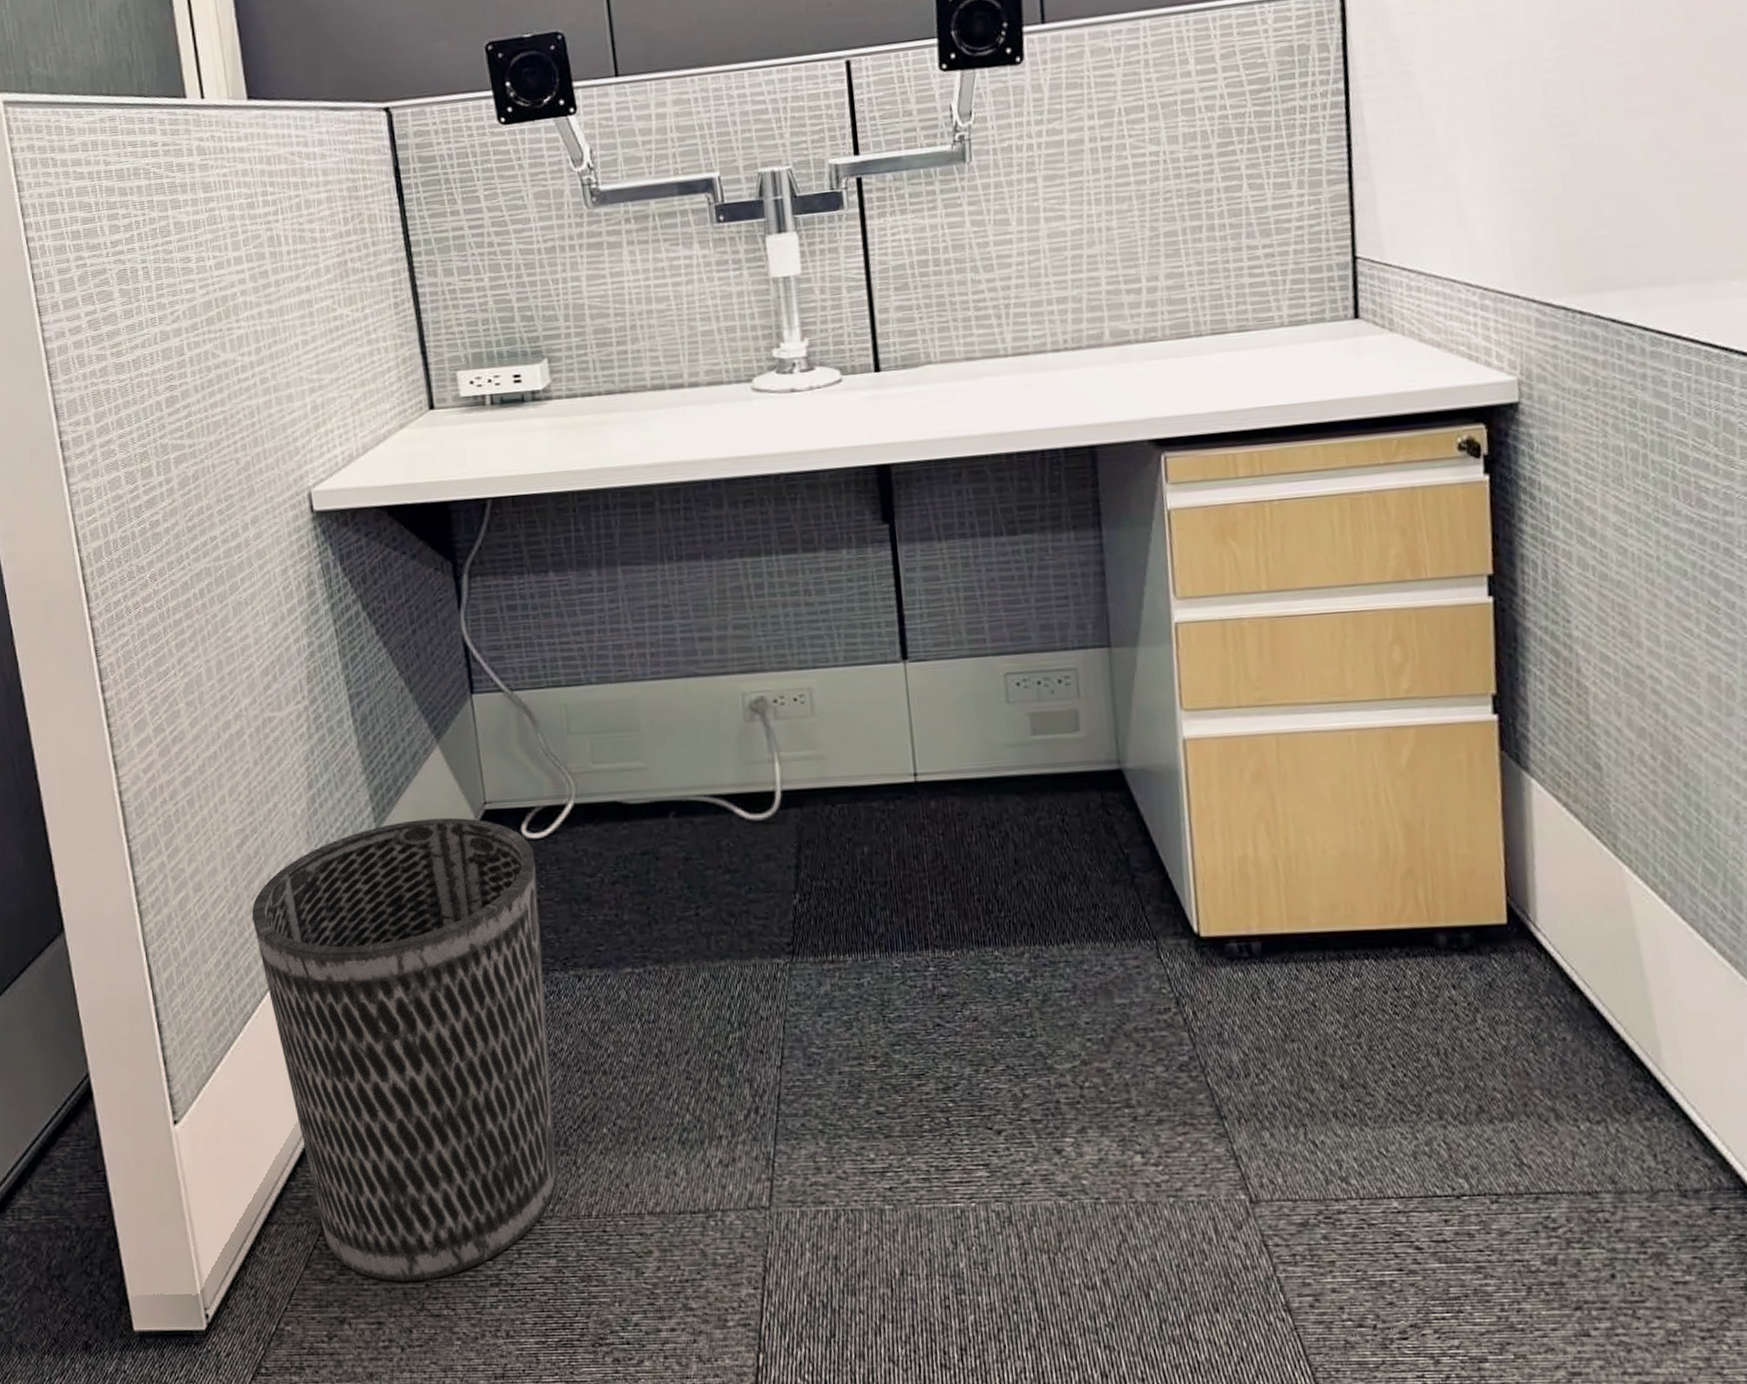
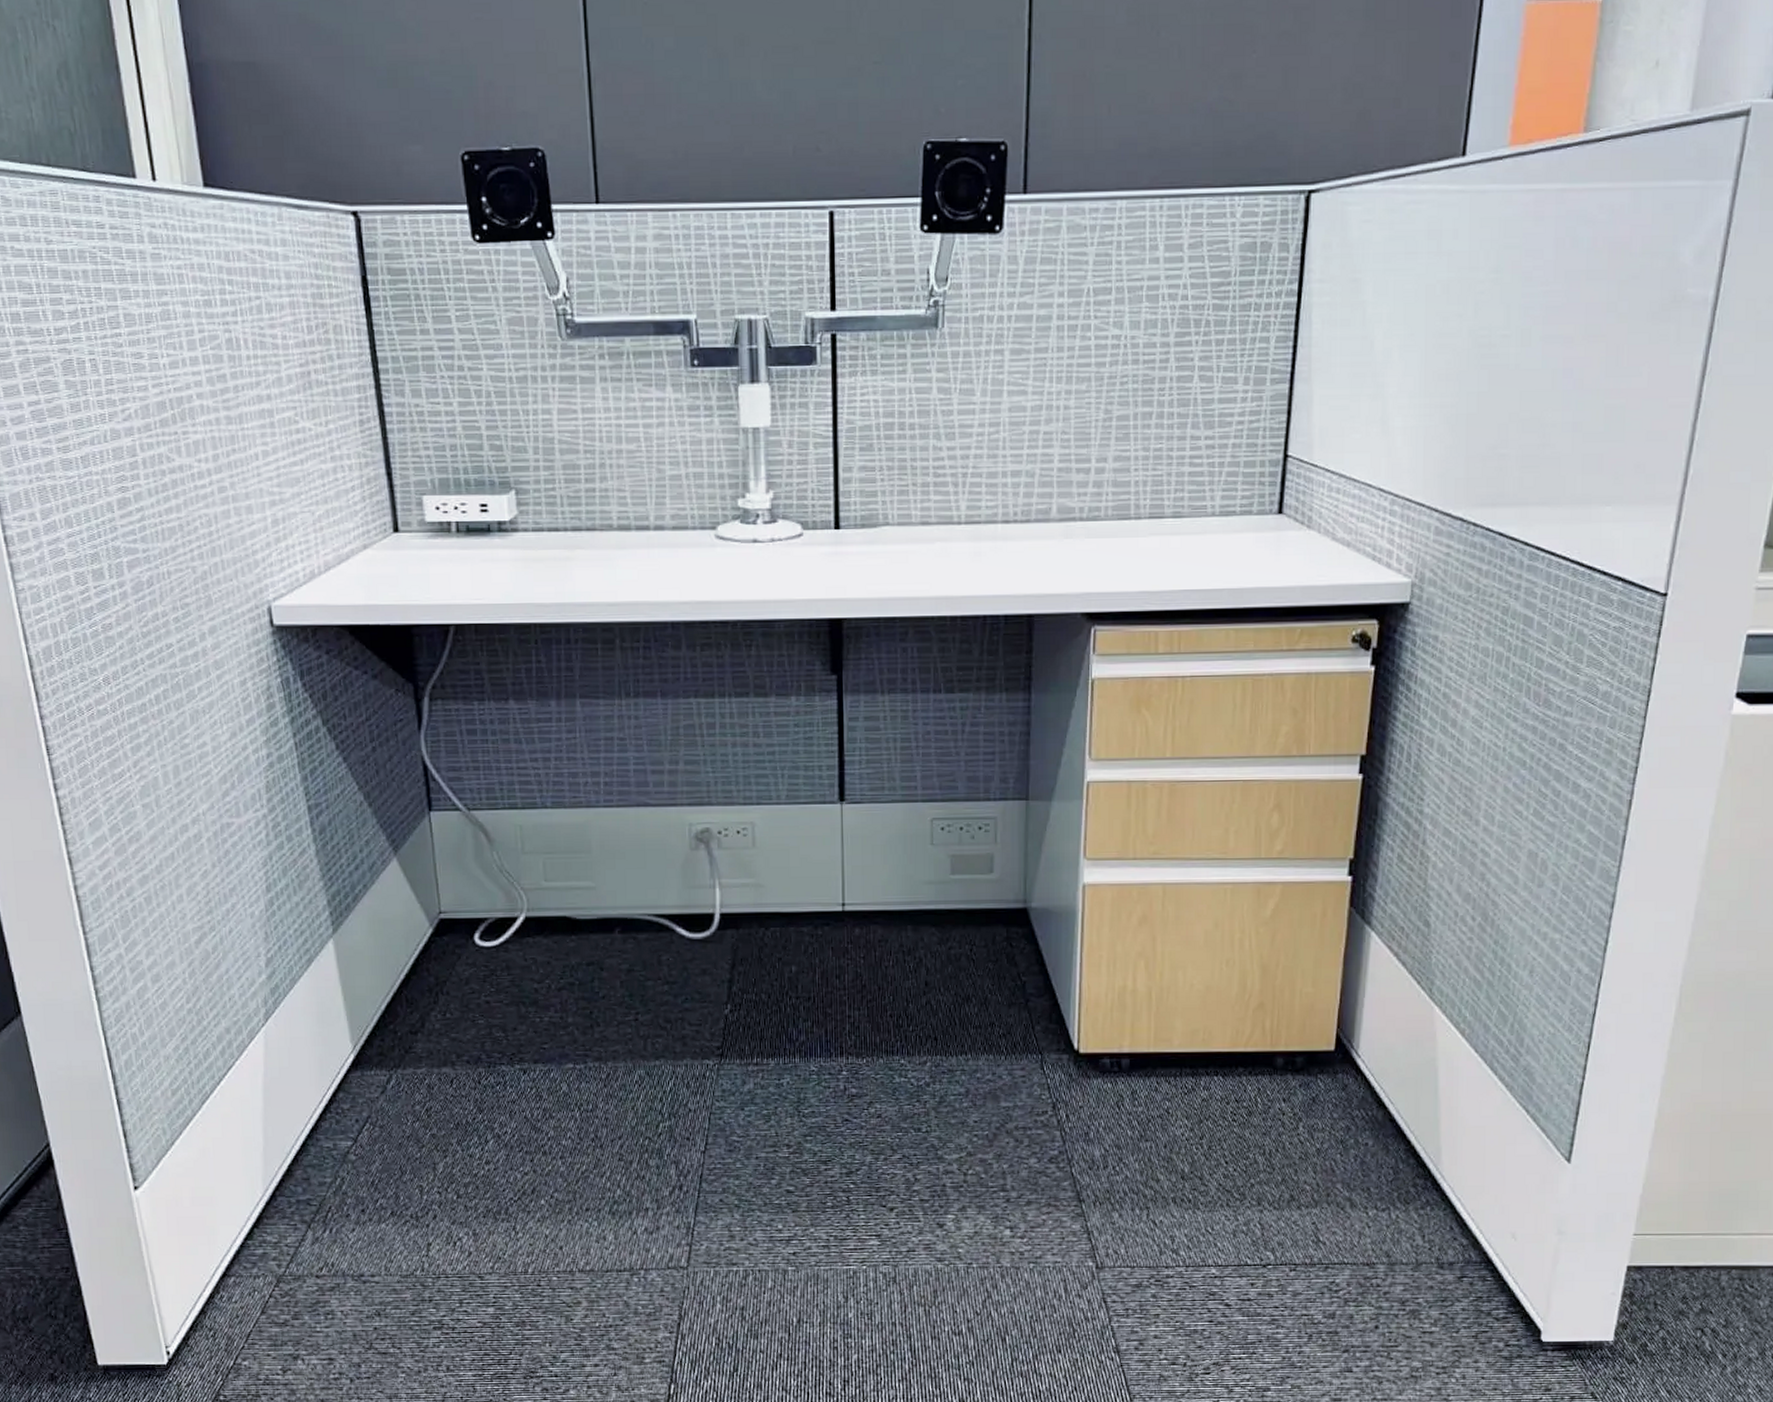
wastebasket: present [252,817,557,1282] -> none [210,924,497,1325]

